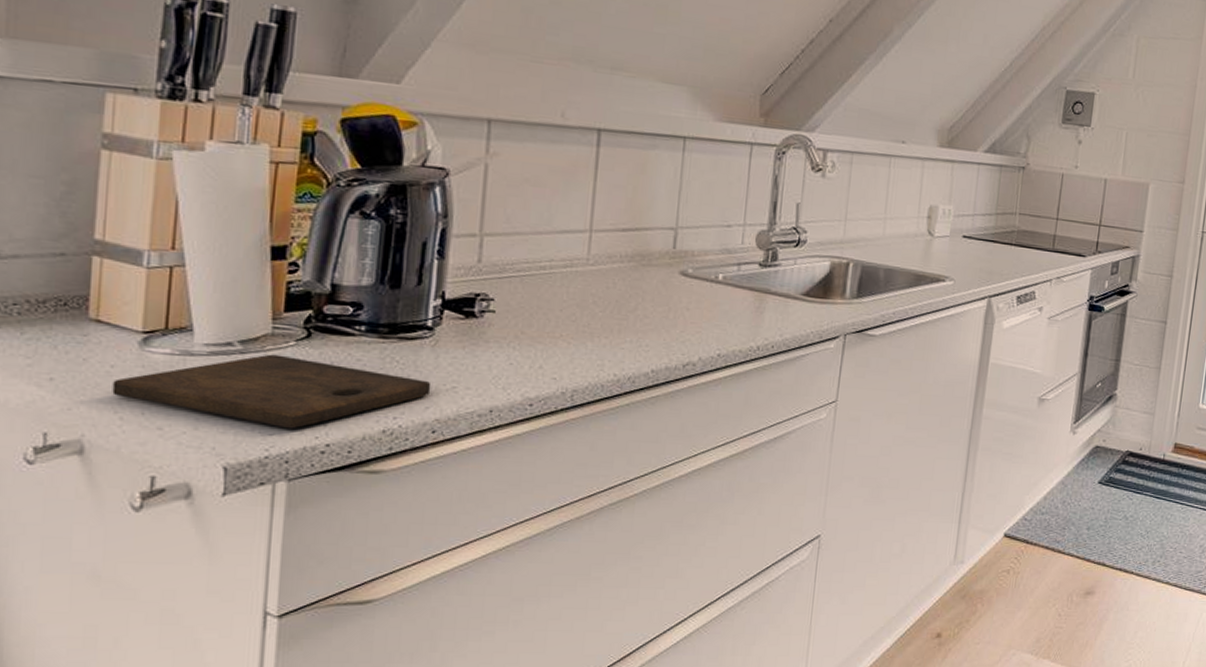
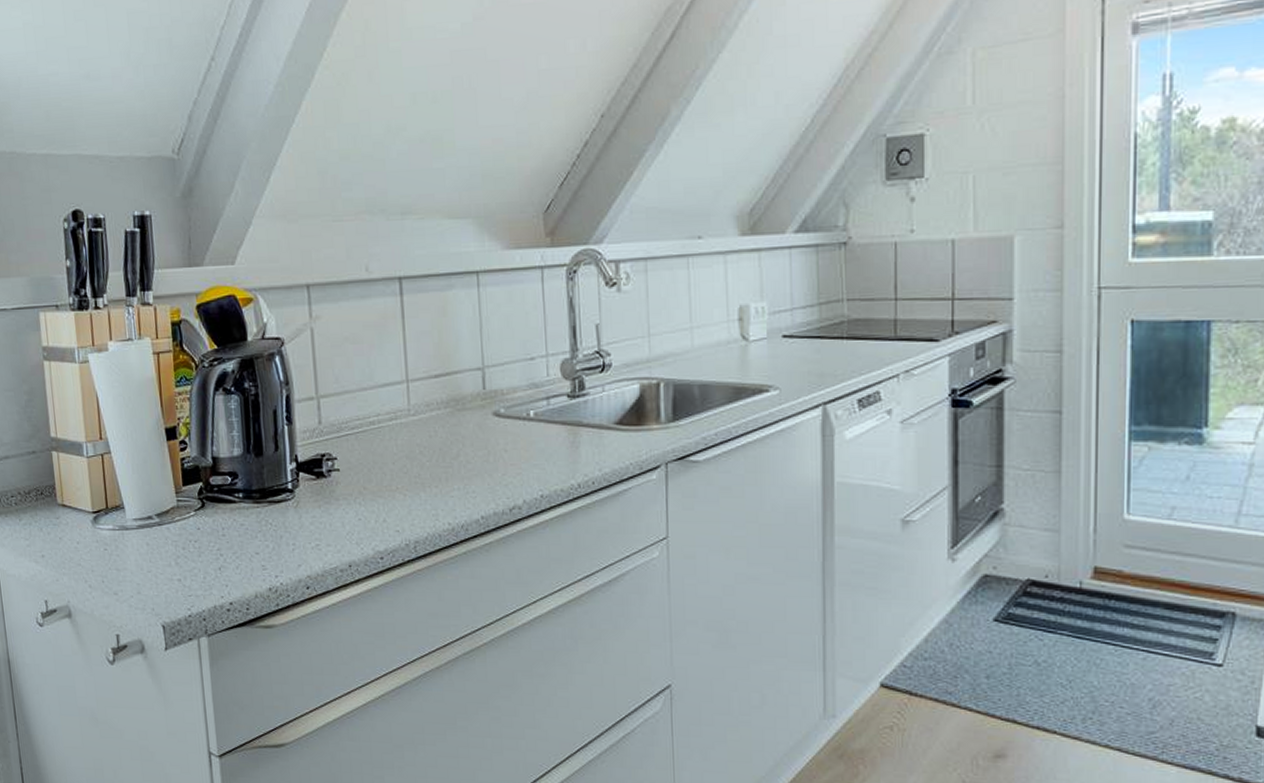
cutting board: present [112,354,431,429] -> none [80,524,300,590]

